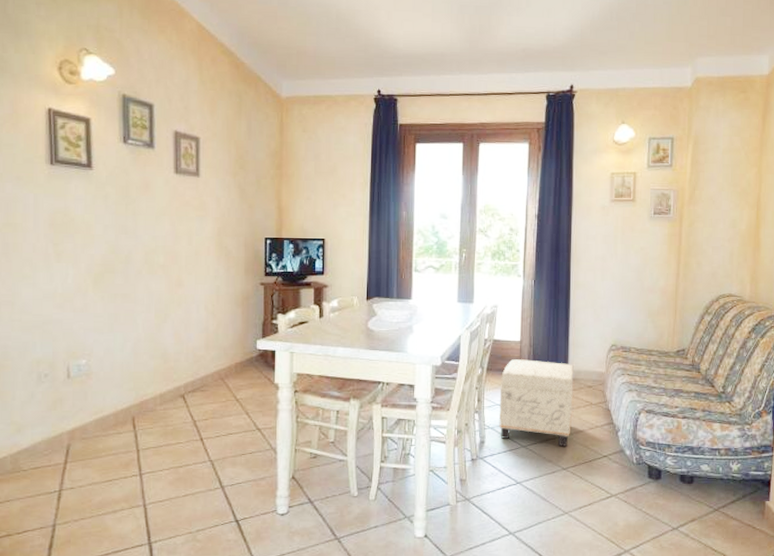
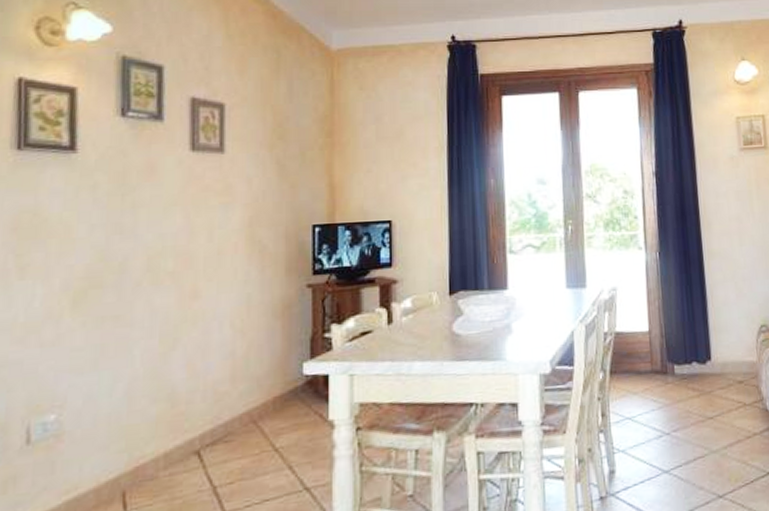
ottoman: present [499,359,574,447] -> none [629,354,724,467]

